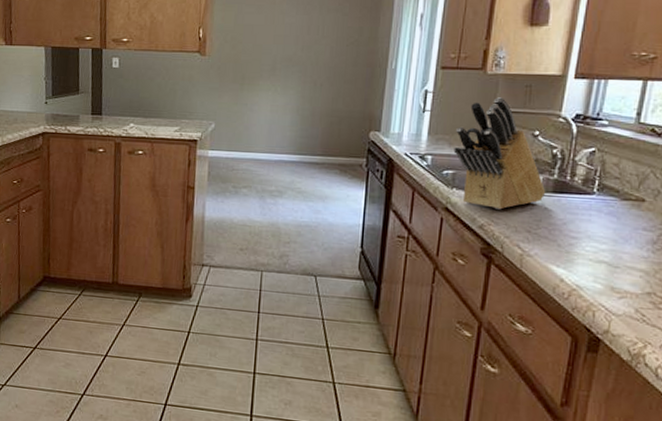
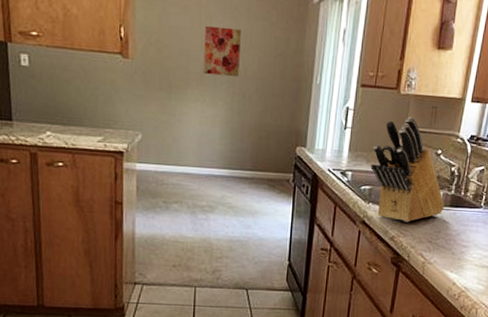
wall art: none [275,21,313,67] -> present [203,25,241,77]

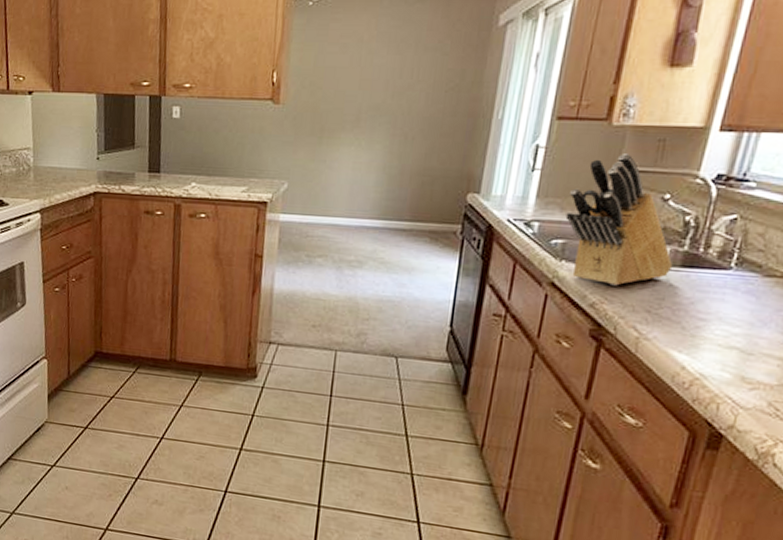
wall art: present [203,25,241,77] -> none [360,62,407,117]

